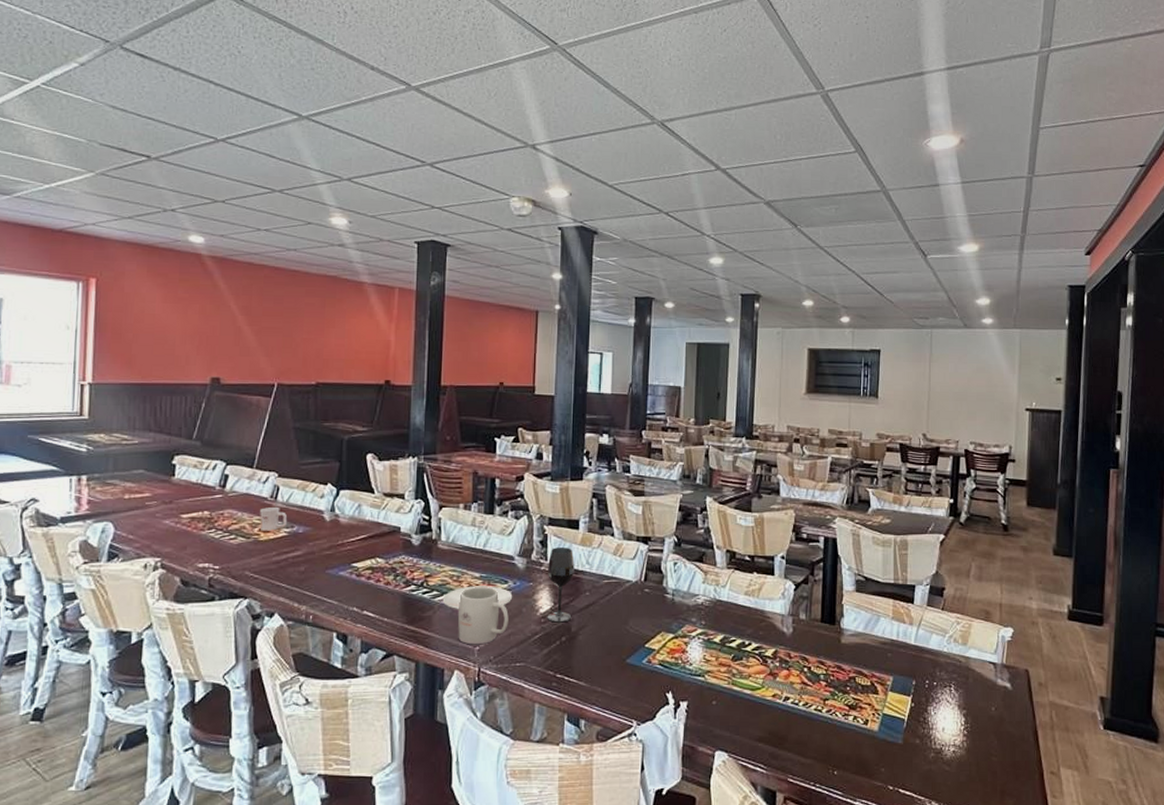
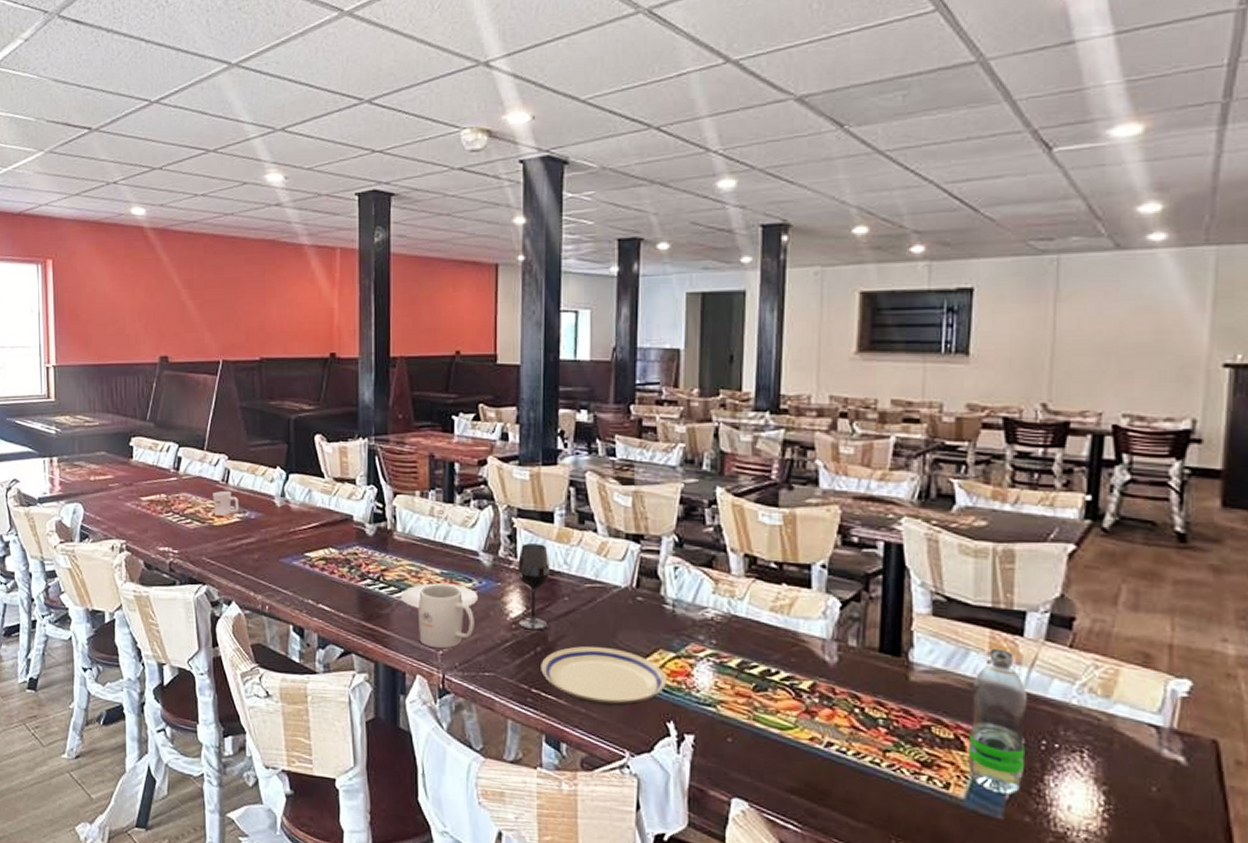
plate: none [565,633,666,684] -> present [541,646,666,707]
bottle: none [879,614,917,725] -> present [968,648,1028,796]

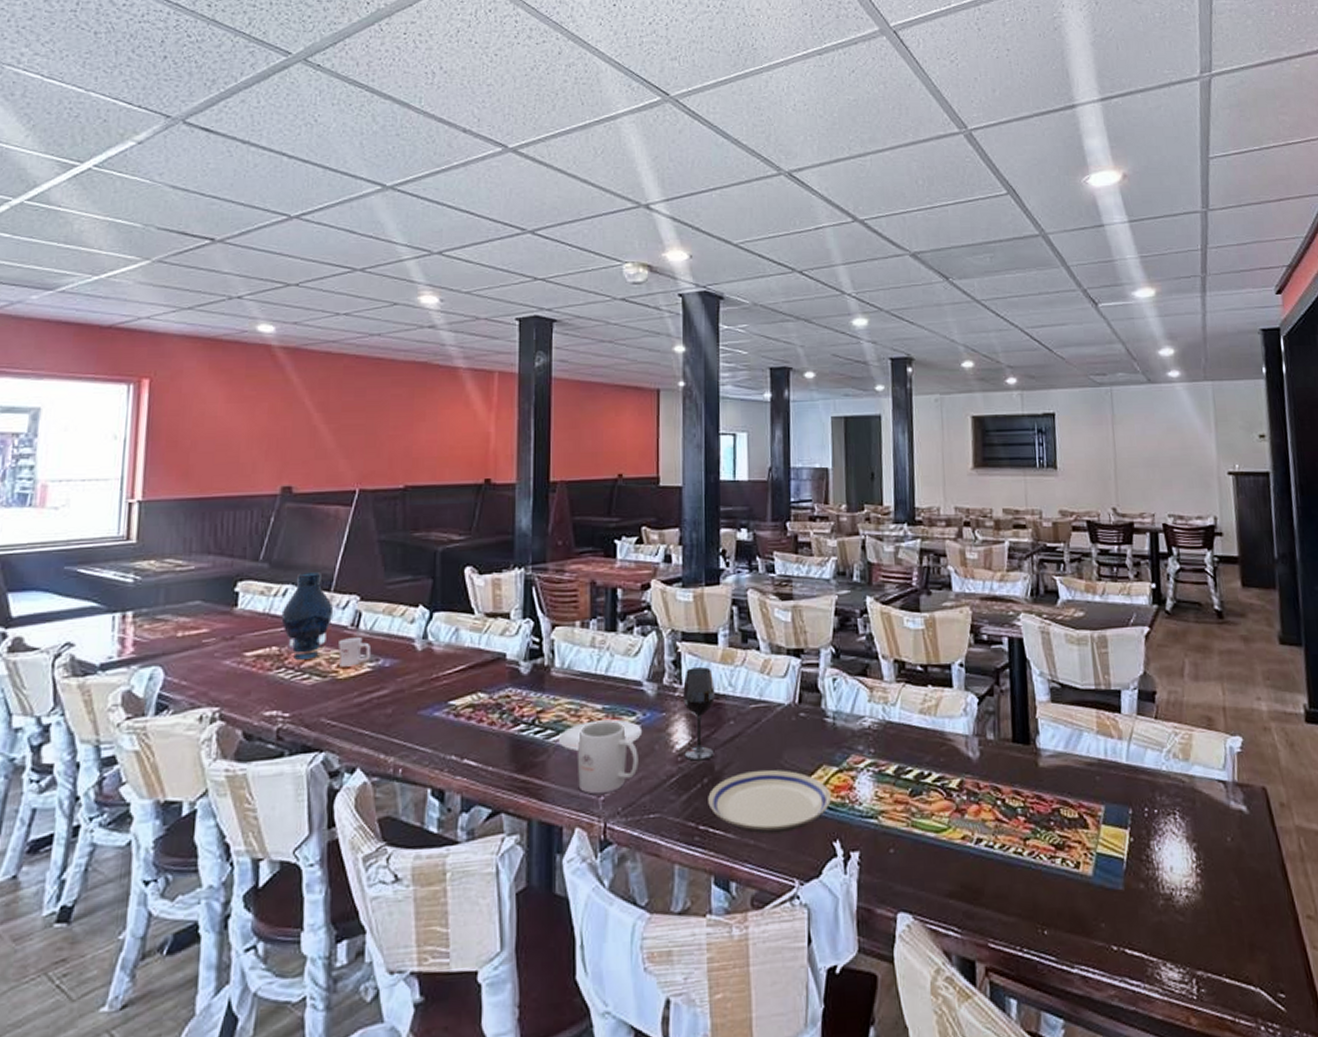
vase: none [166,433,208,507] -> present [281,572,334,660]
bottle: present [968,648,1028,796] -> none [1087,726,1135,867]

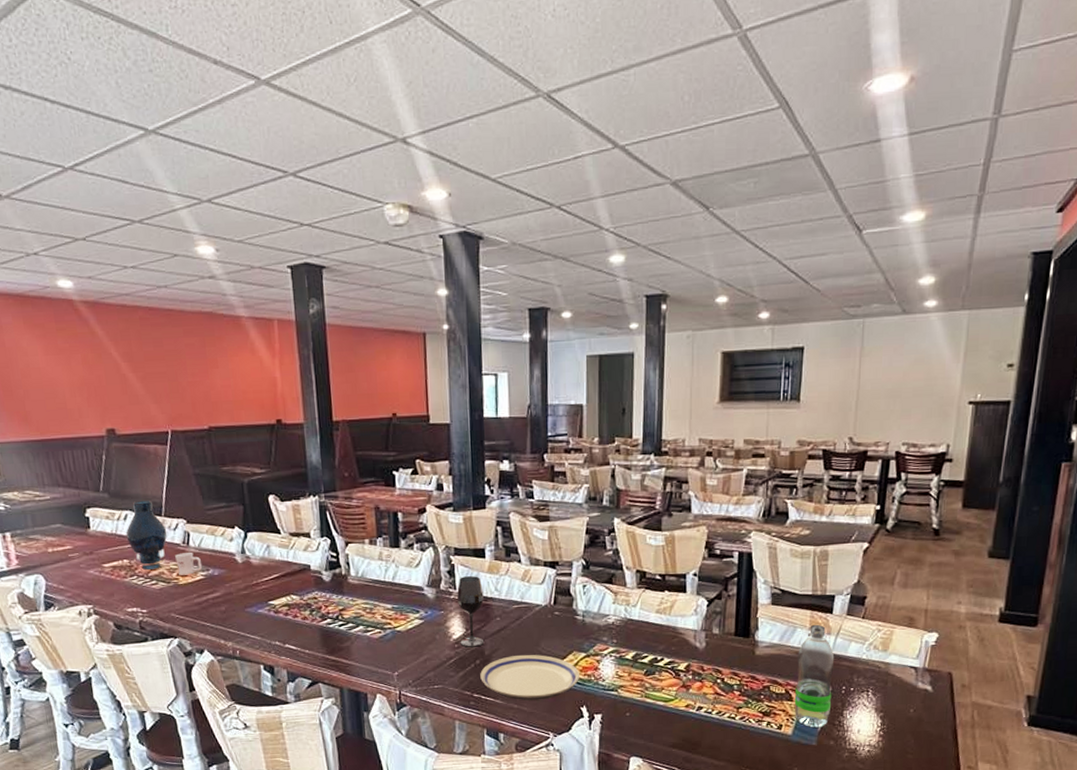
plate: present [558,719,643,752] -> none [358,616,426,640]
mug: present [577,721,638,795] -> none [374,617,424,671]
bottle: none [1087,726,1135,867] -> present [794,624,835,729]

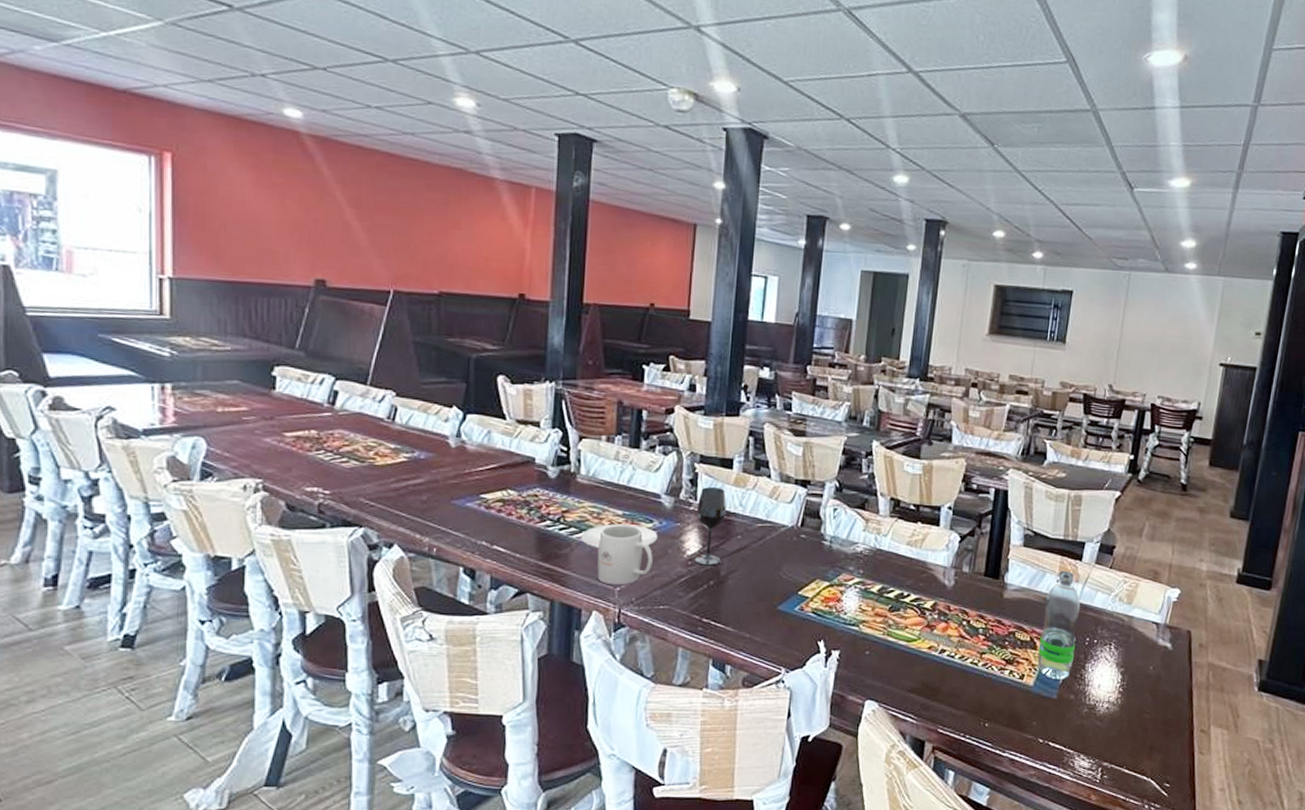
vase: present [126,501,168,570] -> none [319,364,370,445]
mug: present [174,553,203,575] -> none [374,429,407,455]
plate: none [358,616,426,640] -> present [581,524,658,549]
mug: none [374,617,424,671] -> present [597,525,653,586]
plate: present [480,654,579,701] -> none [712,578,820,631]

